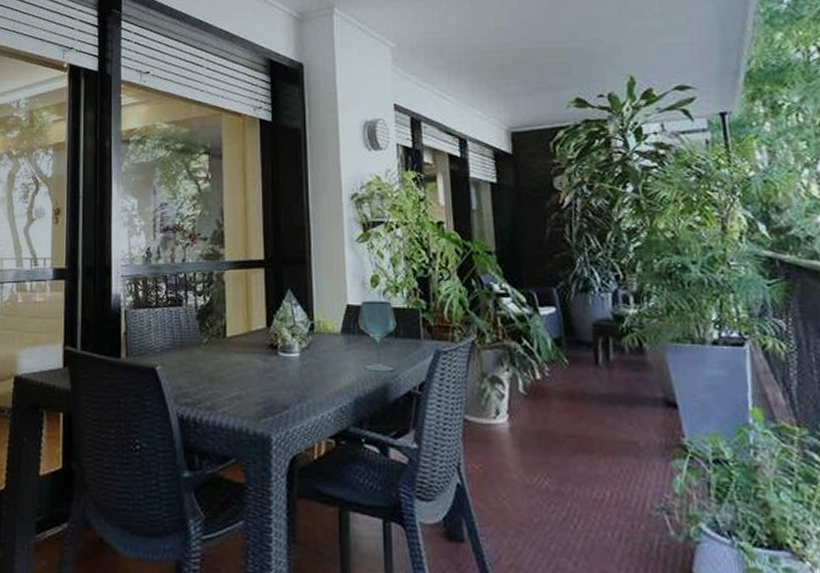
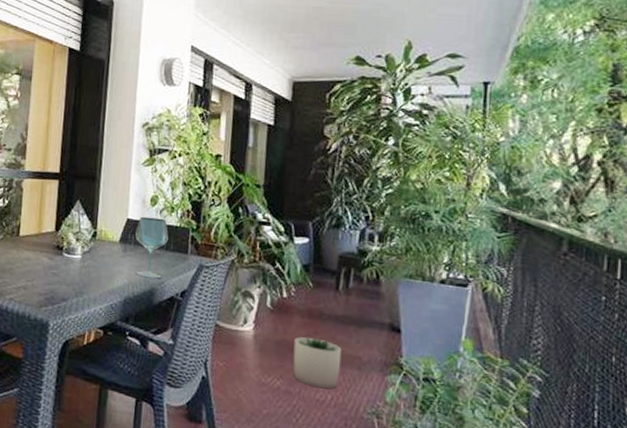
planter: none [557,424,616,485] -> present [293,337,342,390]

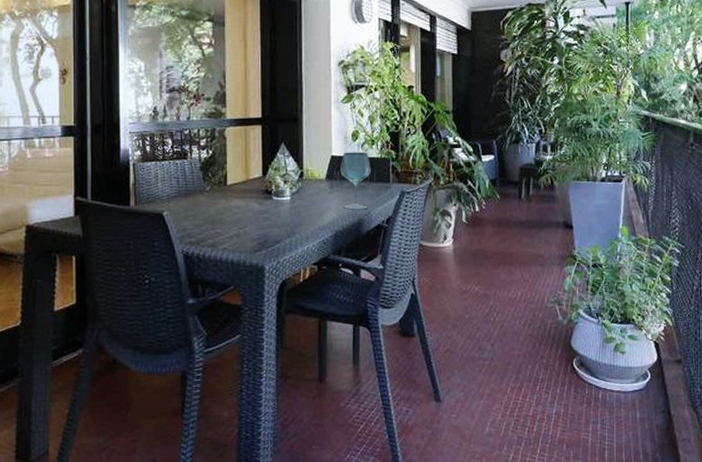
planter: present [293,337,342,390] -> none [488,244,527,288]

